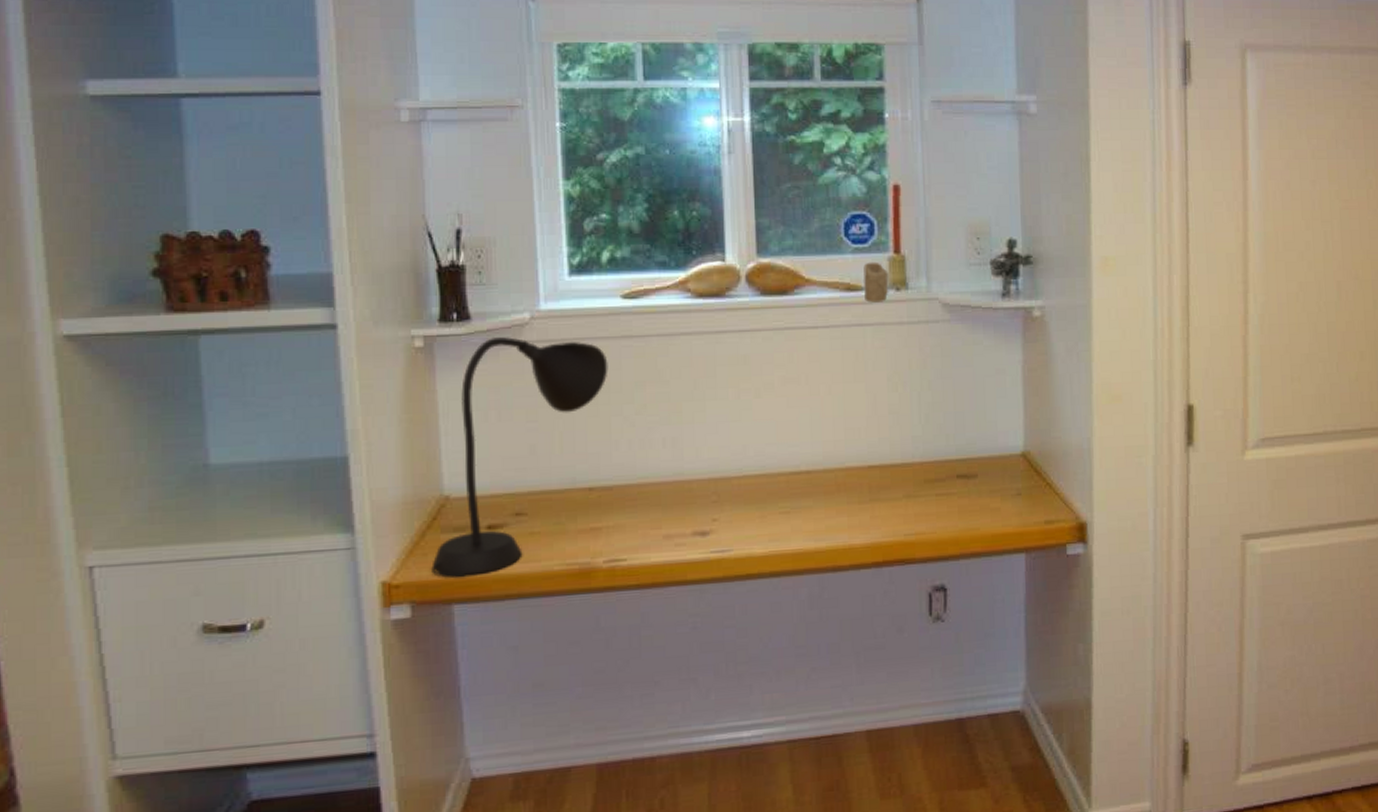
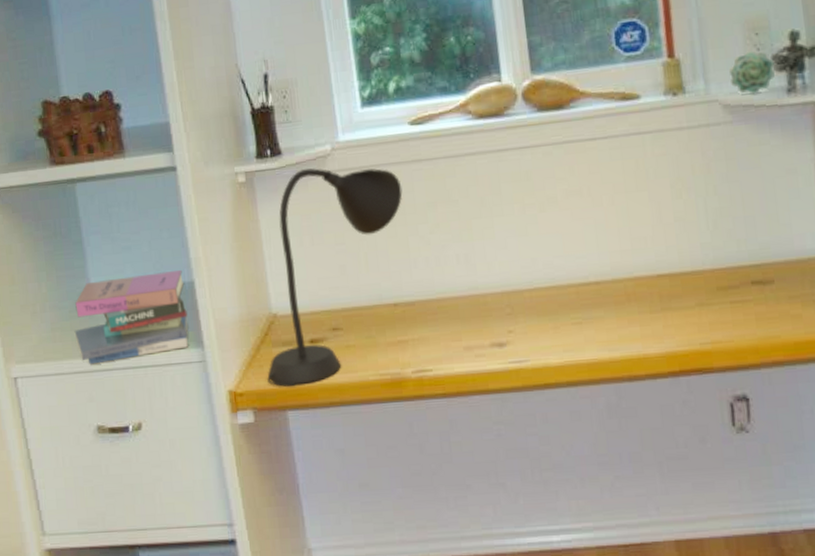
books: none [181,442,336,552] -> present [74,269,189,365]
candle: present [863,261,889,303] -> none [637,68,666,110]
succulent plant: none [950,252,993,296] -> present [728,49,776,94]

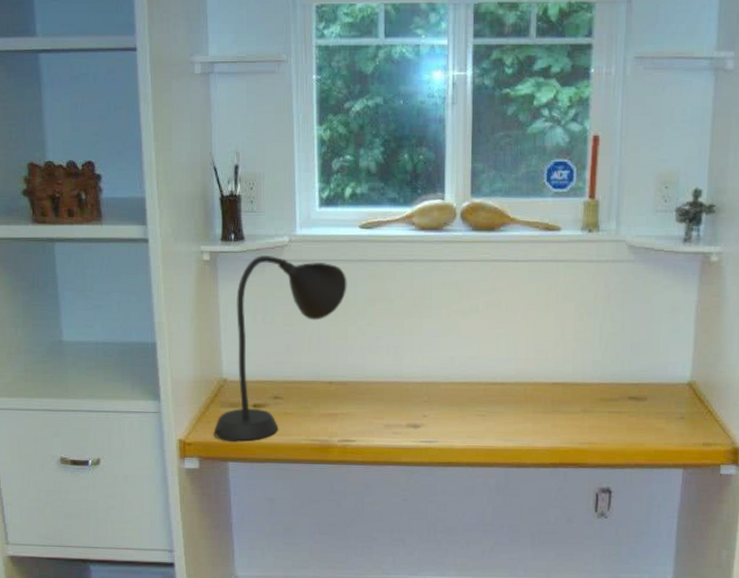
books: present [74,269,189,365] -> none [45,331,148,405]
succulent plant: present [728,49,776,94] -> none [637,200,677,239]

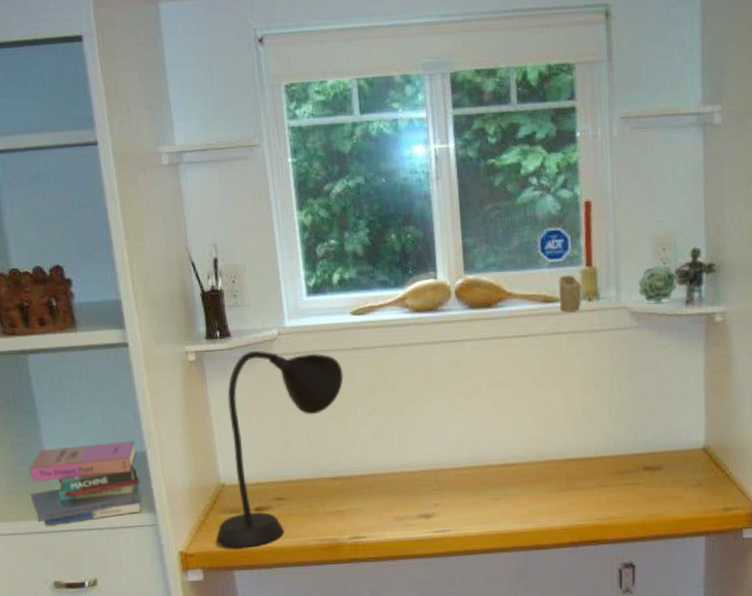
books: none [45,331,148,405] -> present [29,440,141,526]
candle: none [560,205,583,242] -> present [559,274,582,313]
succulent plant: none [637,200,677,239] -> present [637,263,677,304]

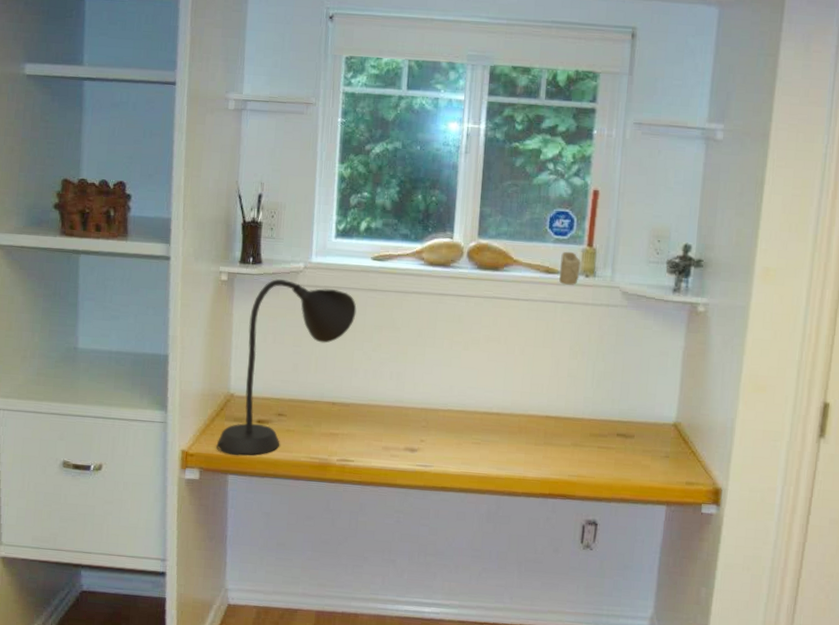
books: present [29,440,141,526] -> none [56,340,160,410]
succulent plant: present [637,263,677,304] -> none [631,252,668,288]

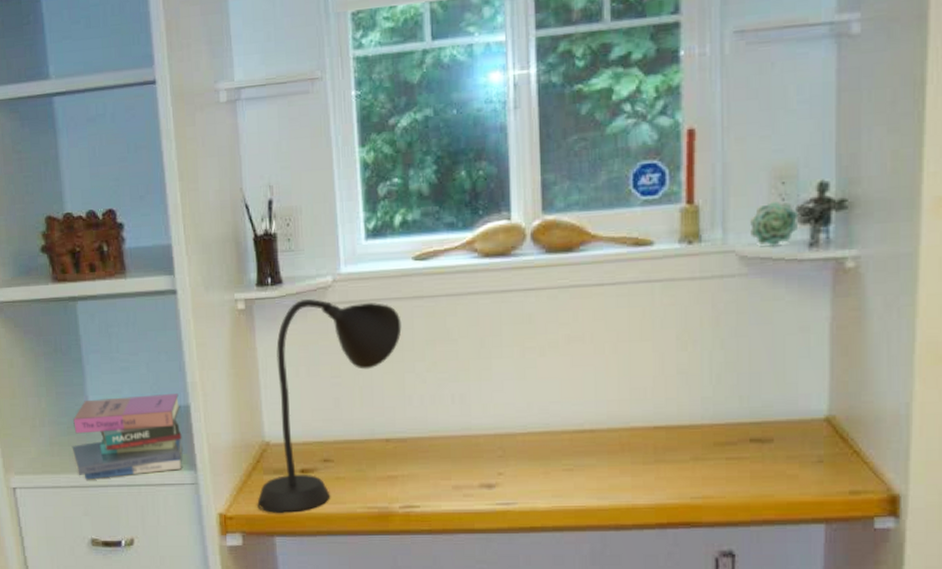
books: none [56,340,160,410] -> present [71,392,182,480]
candle: present [559,251,581,285] -> none [653,213,680,258]
succulent plant: none [631,252,668,288] -> present [749,199,799,247]

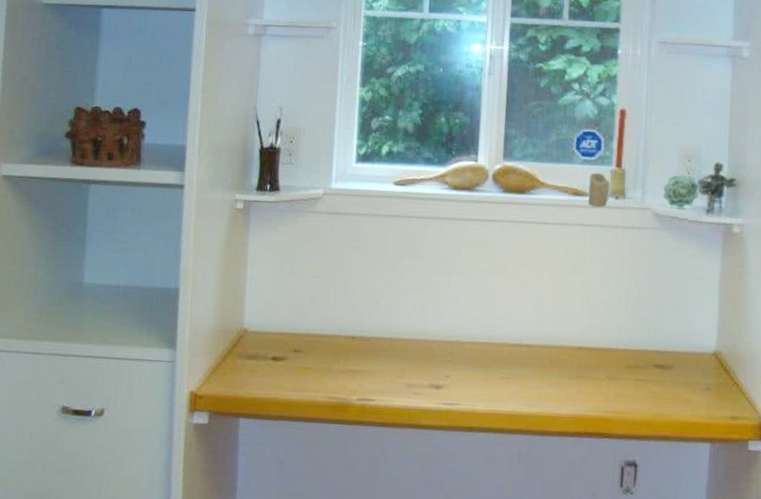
books: present [71,392,182,480] -> none [59,274,170,349]
desk lamp: present [257,298,402,513] -> none [227,205,378,396]
candle: none [653,213,680,258] -> present [588,172,610,208]

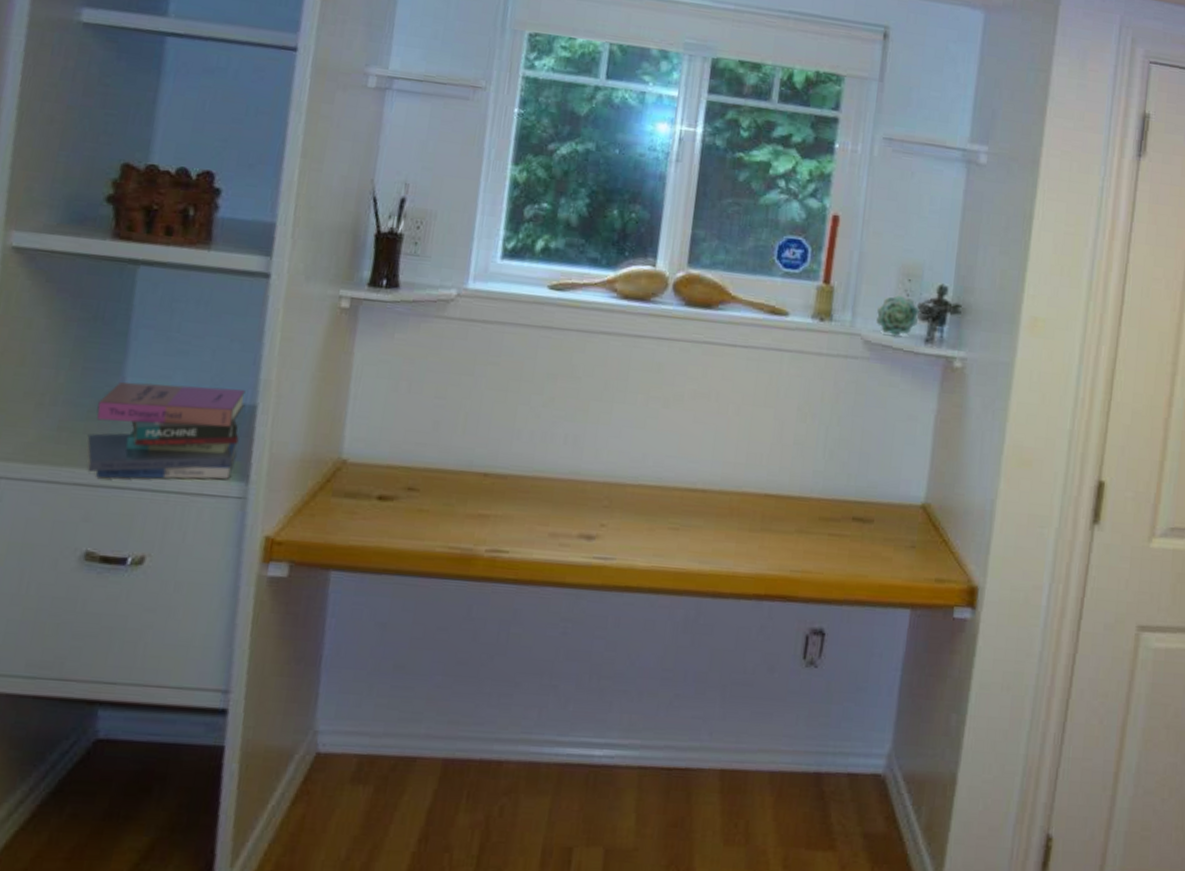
books: none [59,274,170,349] -> present [86,382,246,480]
candle: present [588,172,610,208] -> none [787,288,815,330]

